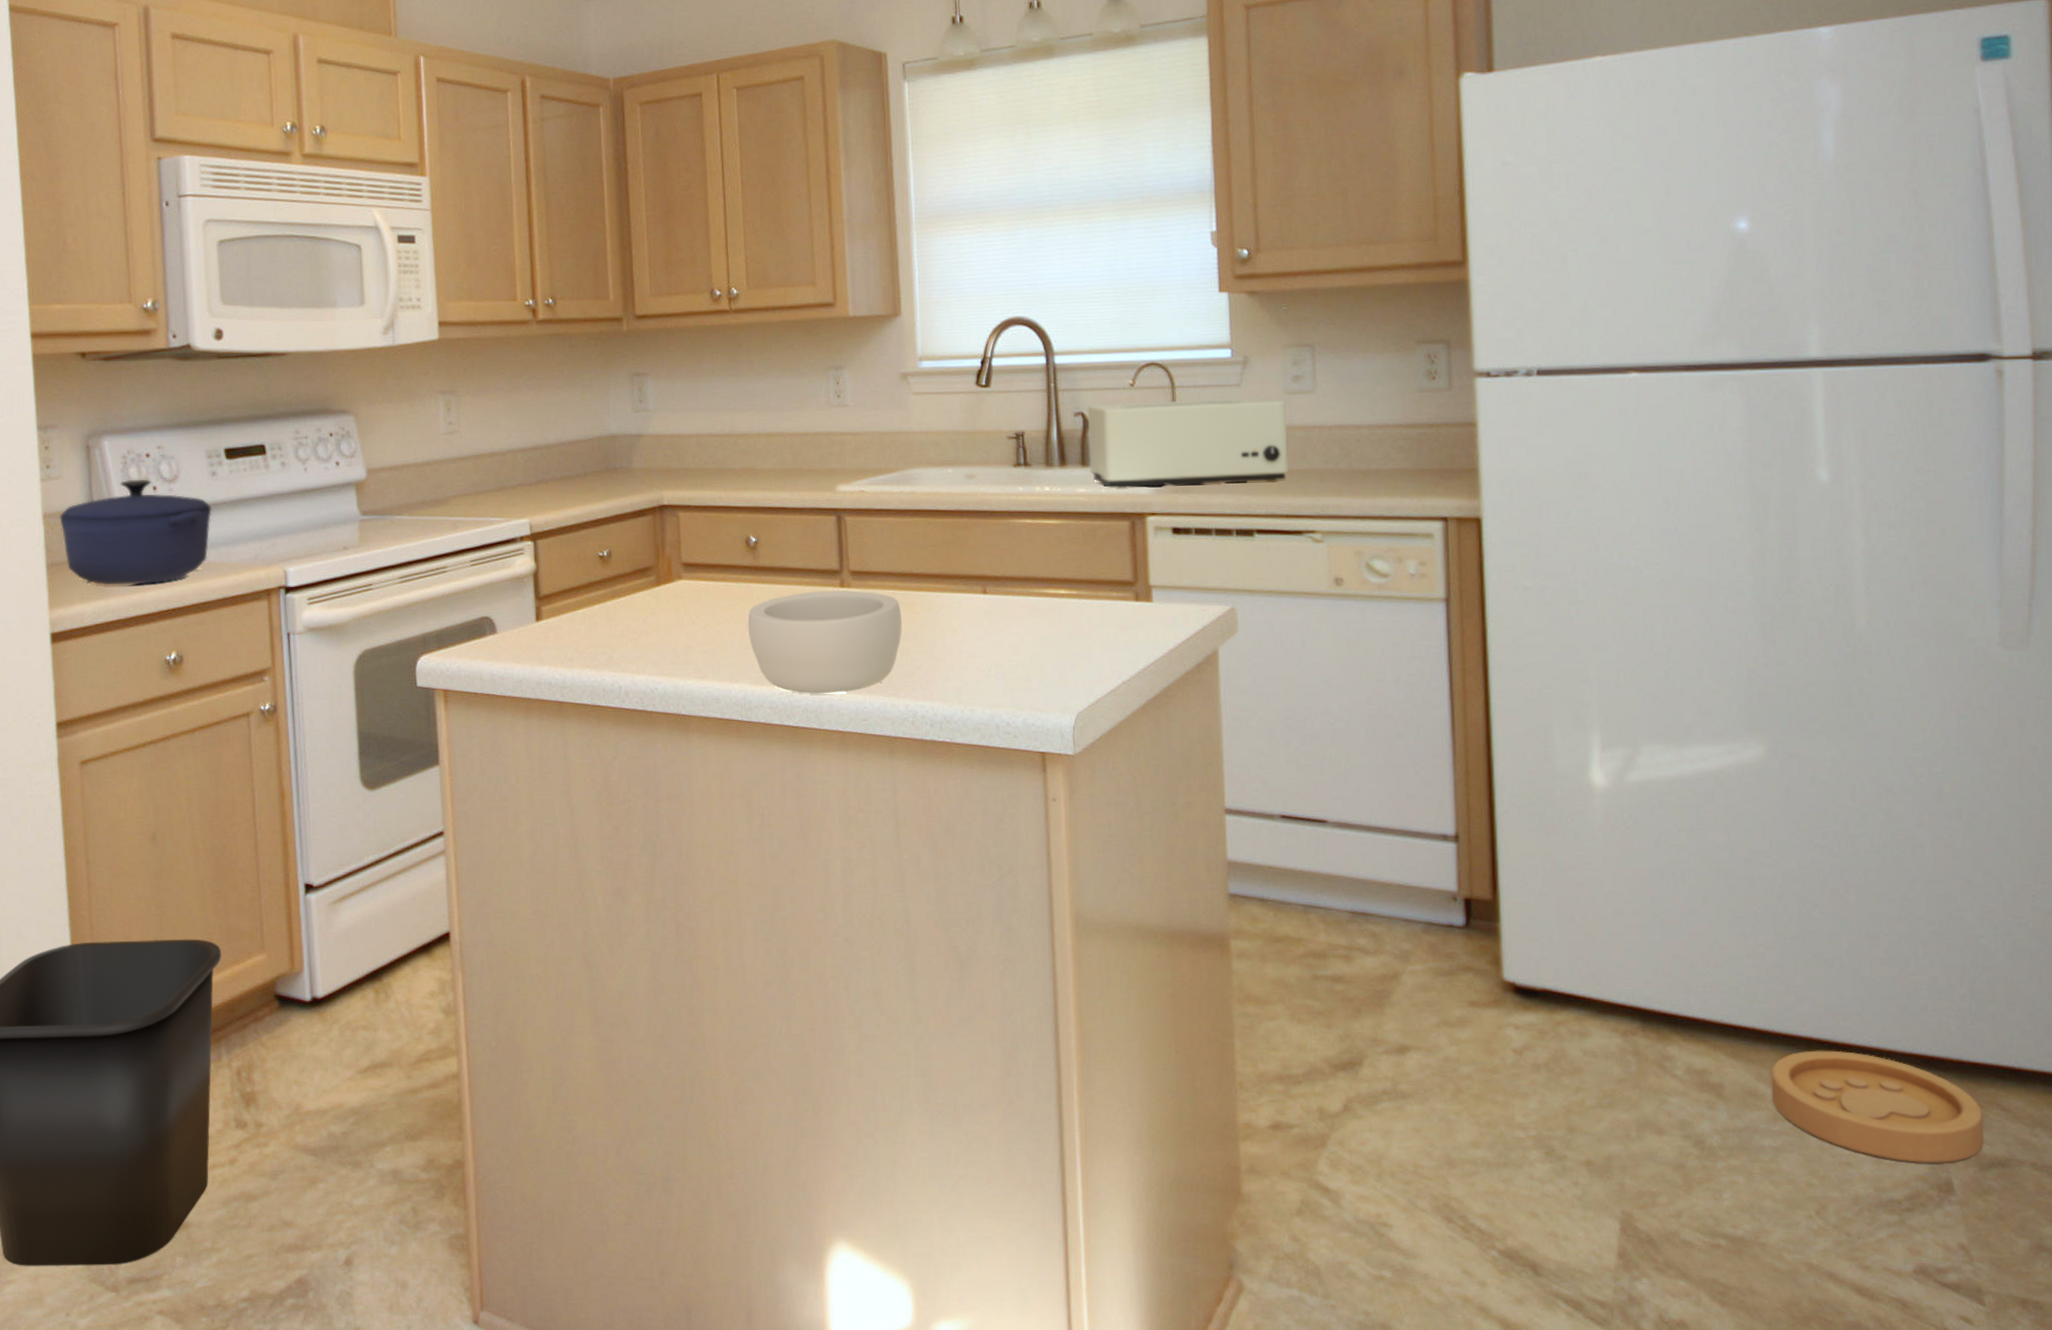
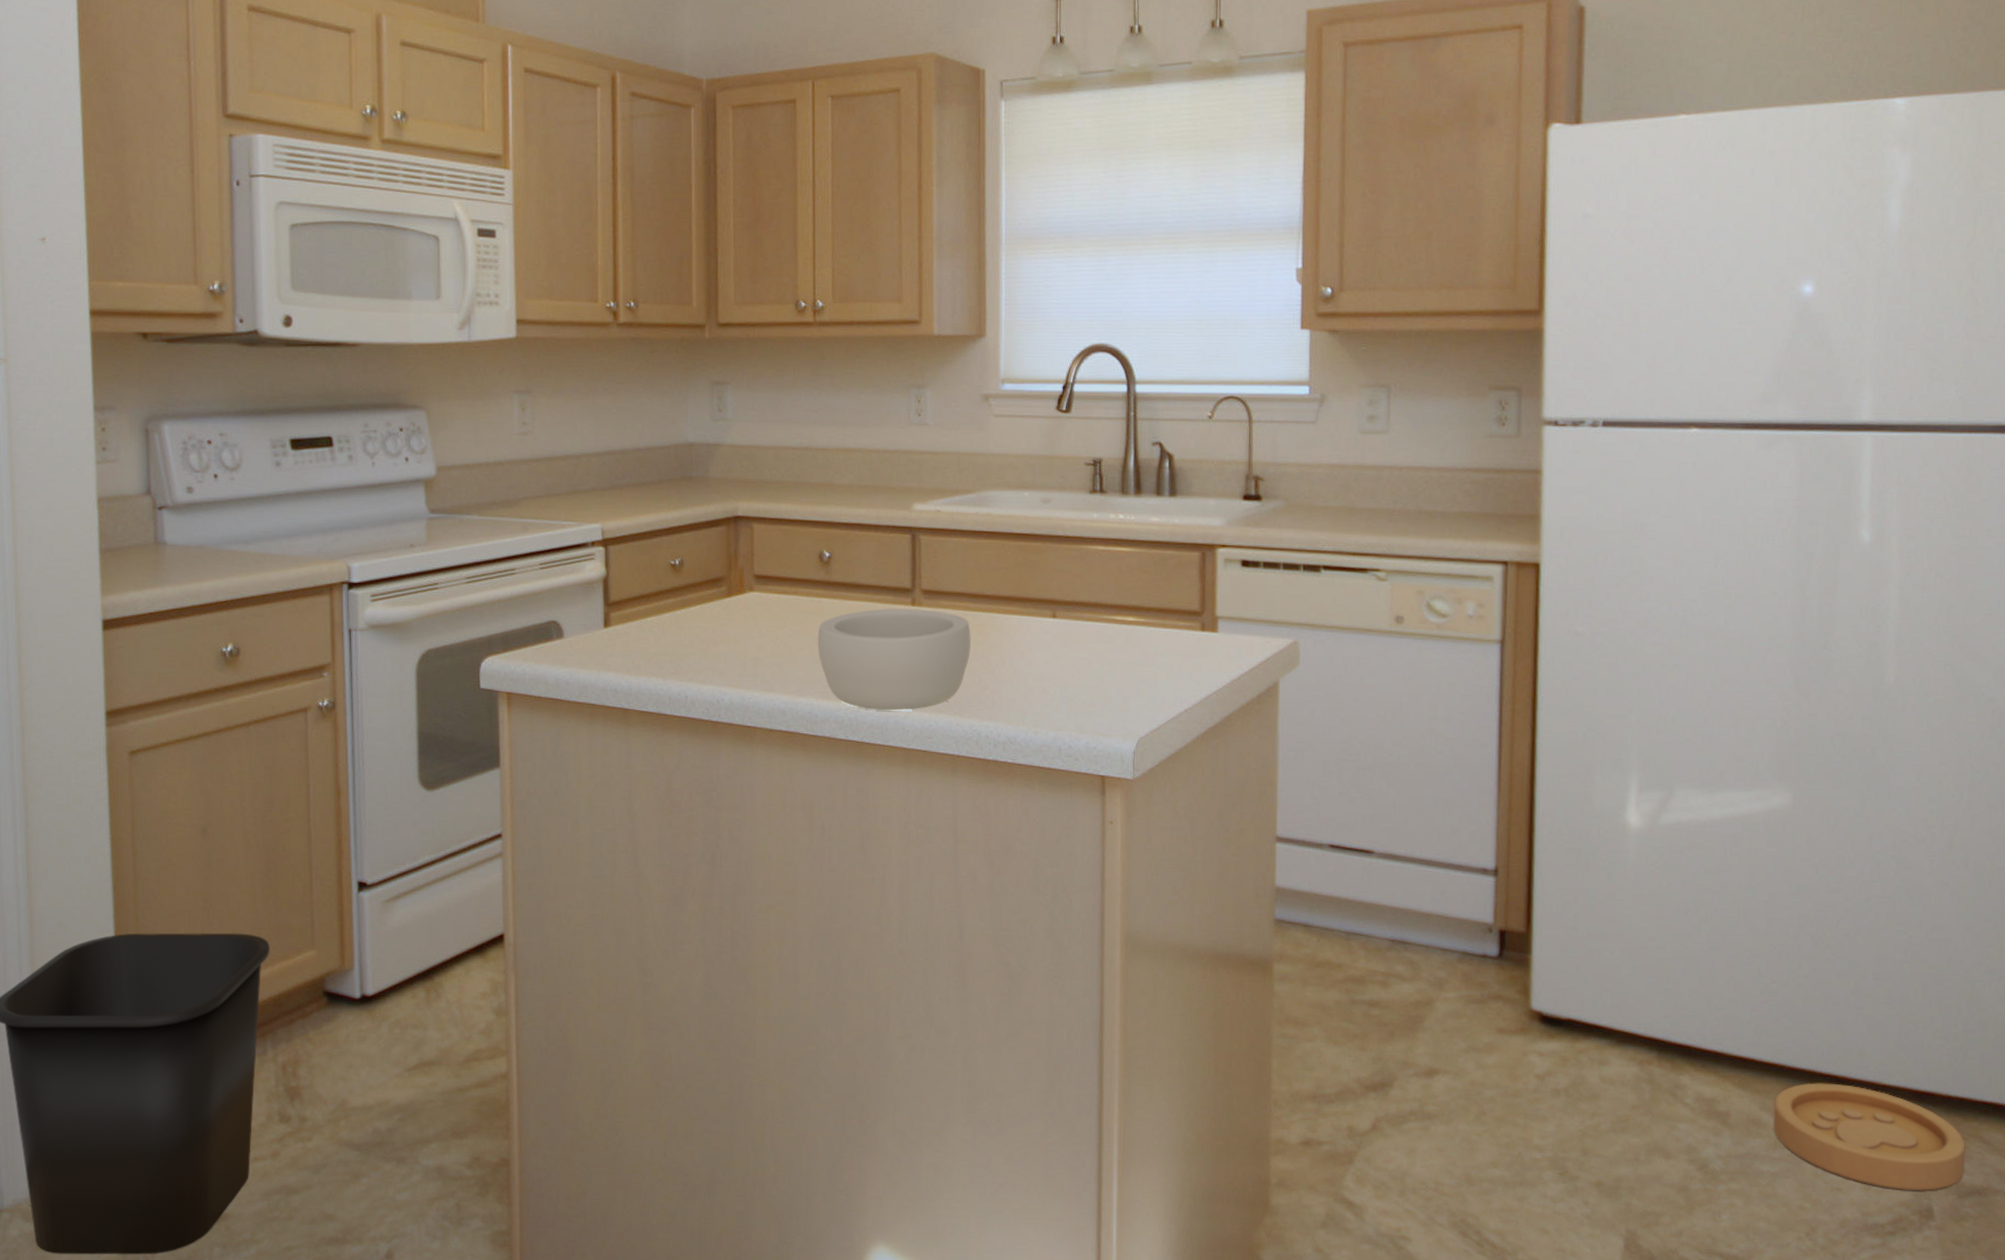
cooking pot: present [59,479,212,585] -> none [115,466,275,574]
toaster: present [1087,397,1289,488] -> none [1164,434,1359,519]

